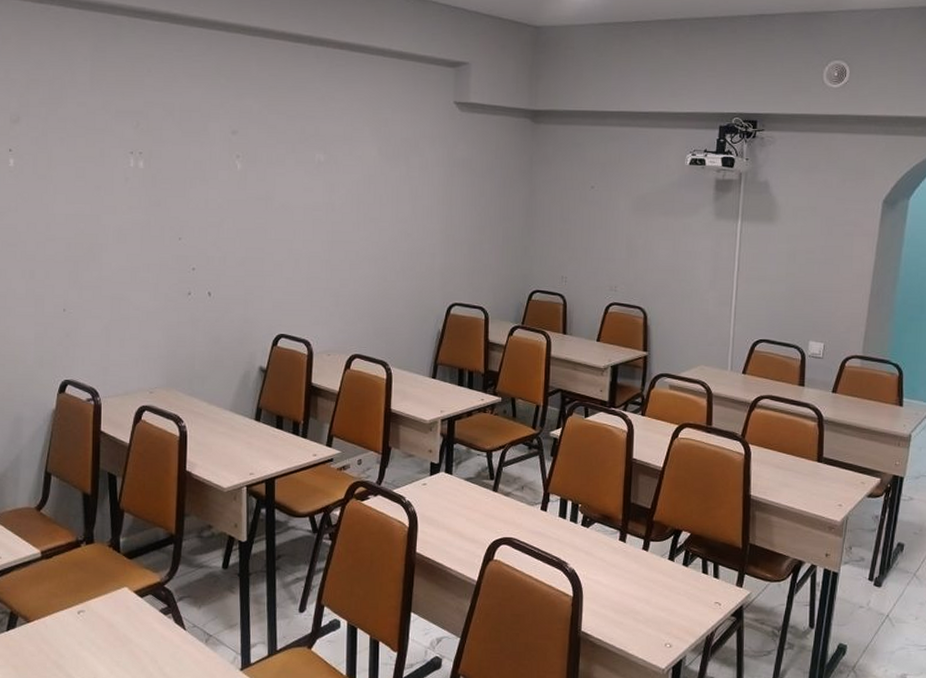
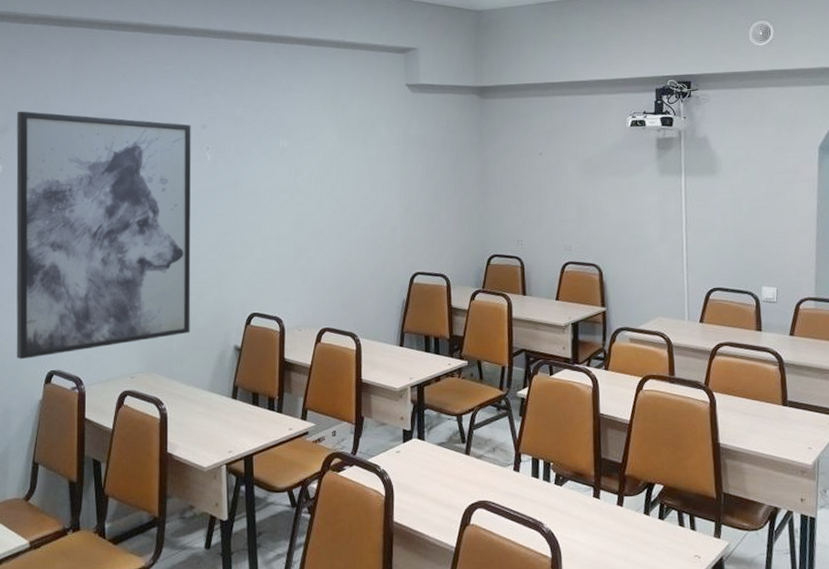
wall art: none [28,100,221,367] -> present [16,111,191,360]

